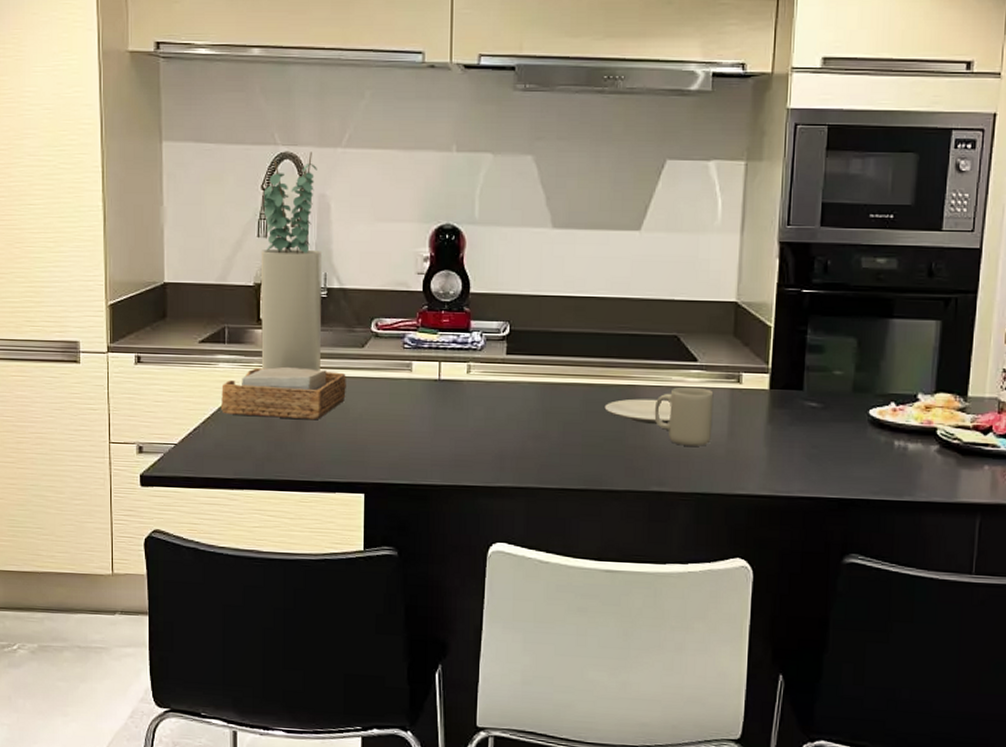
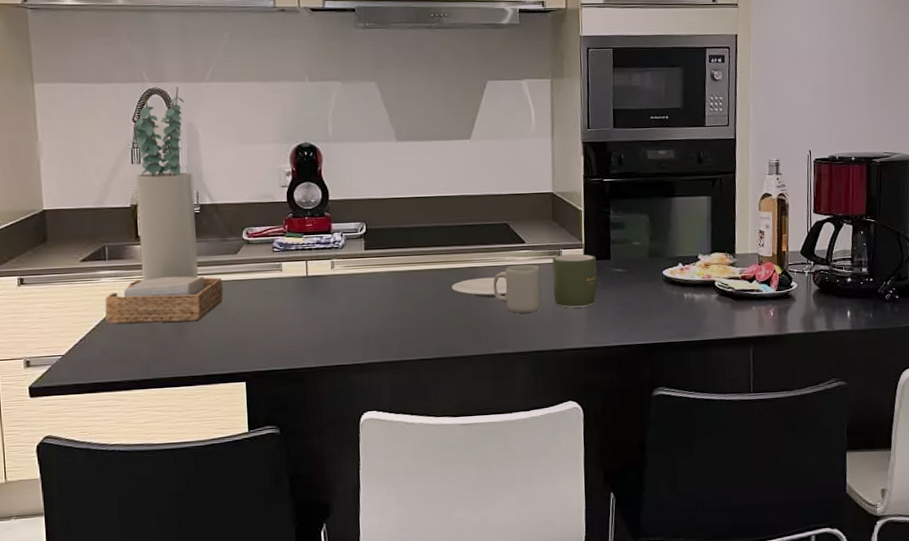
mug: none [728,379,785,446] -> present [552,254,598,308]

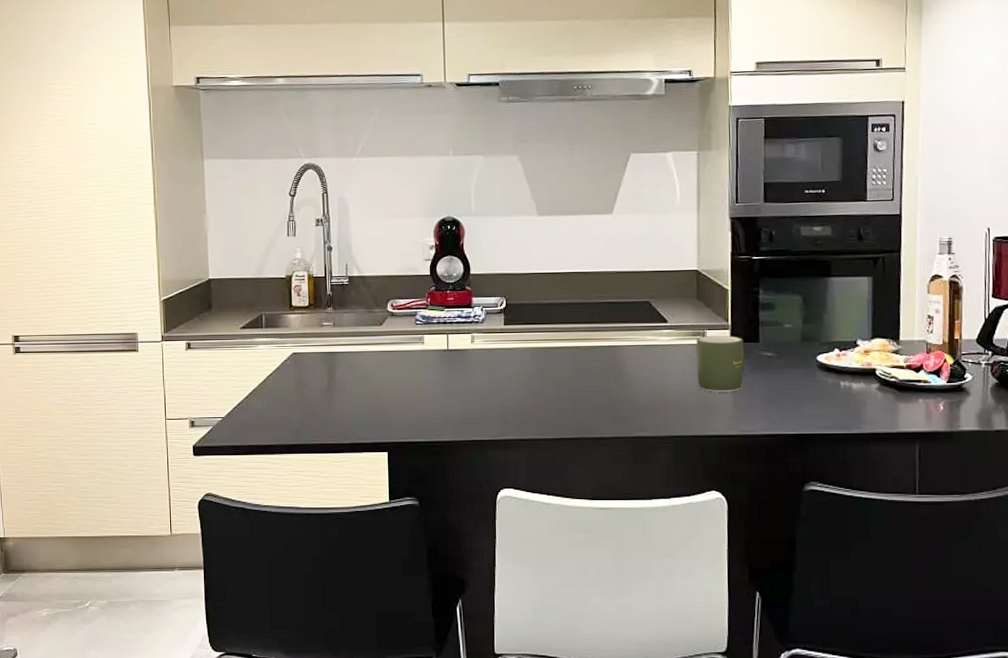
napkin holder: present [105,276,223,324] -> none [261,345,368,391]
vase: present [135,86,198,281] -> none [290,162,345,349]
plate: present [451,277,507,299] -> none [590,357,648,379]
cup: present [493,264,541,313] -> none [633,344,684,396]

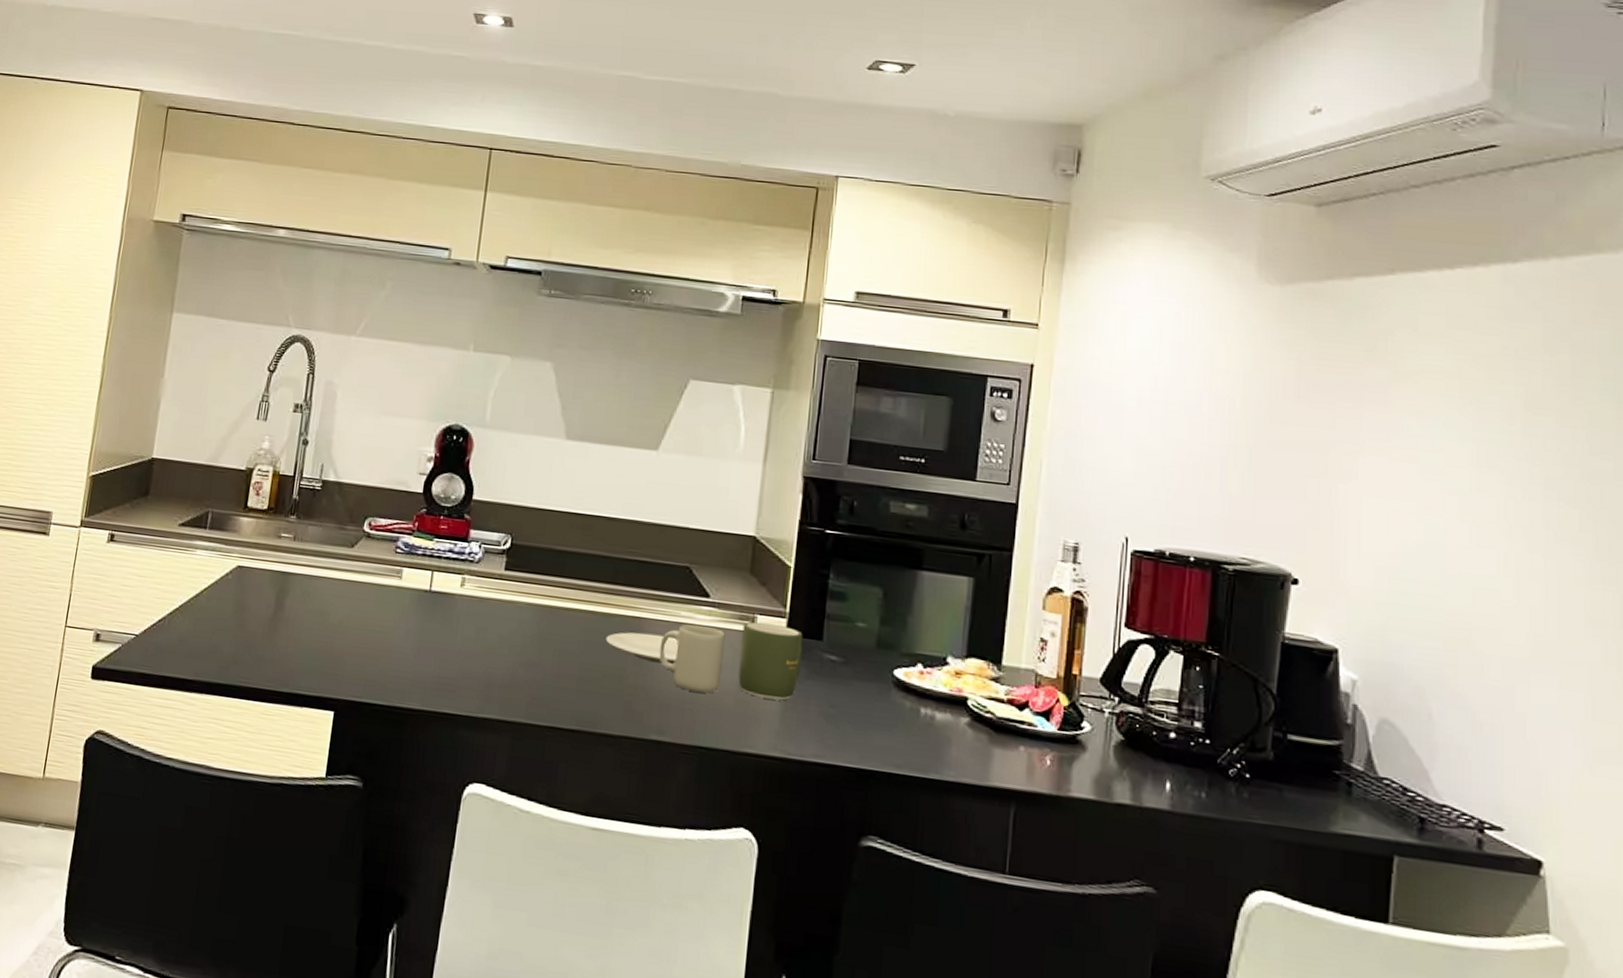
plate: none [590,357,648,379] -> present [606,632,678,665]
cup: none [633,344,684,396] -> present [658,624,725,693]

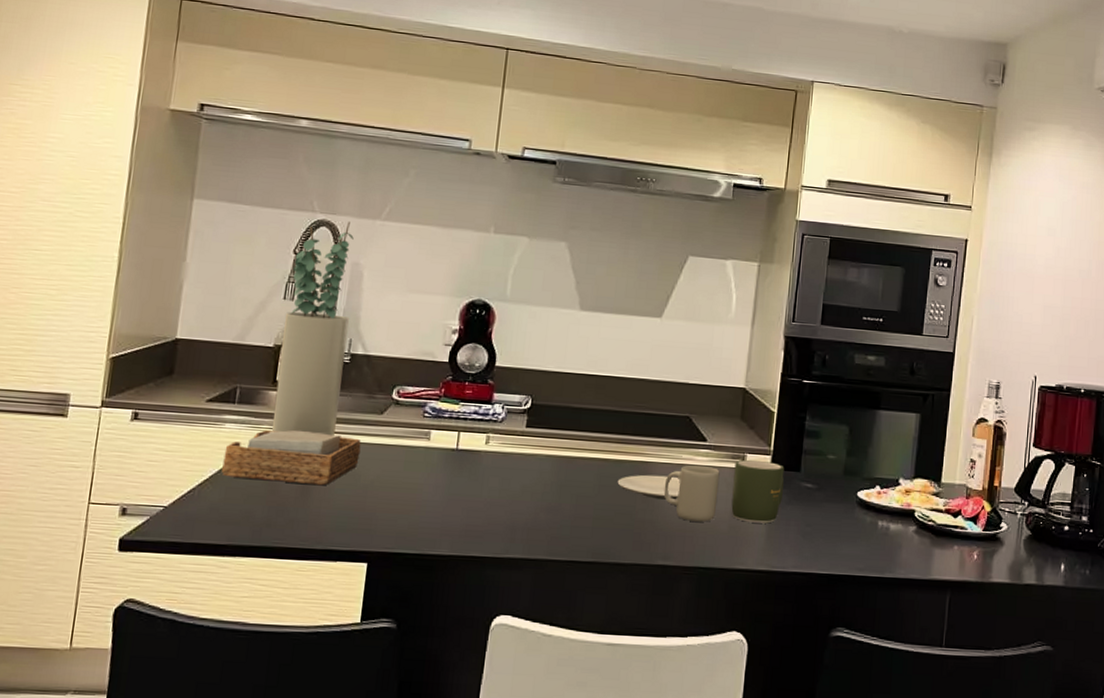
napkin holder: none [191,559,331,623] -> present [222,430,361,486]
vase: none [241,337,328,569] -> present [271,221,354,436]

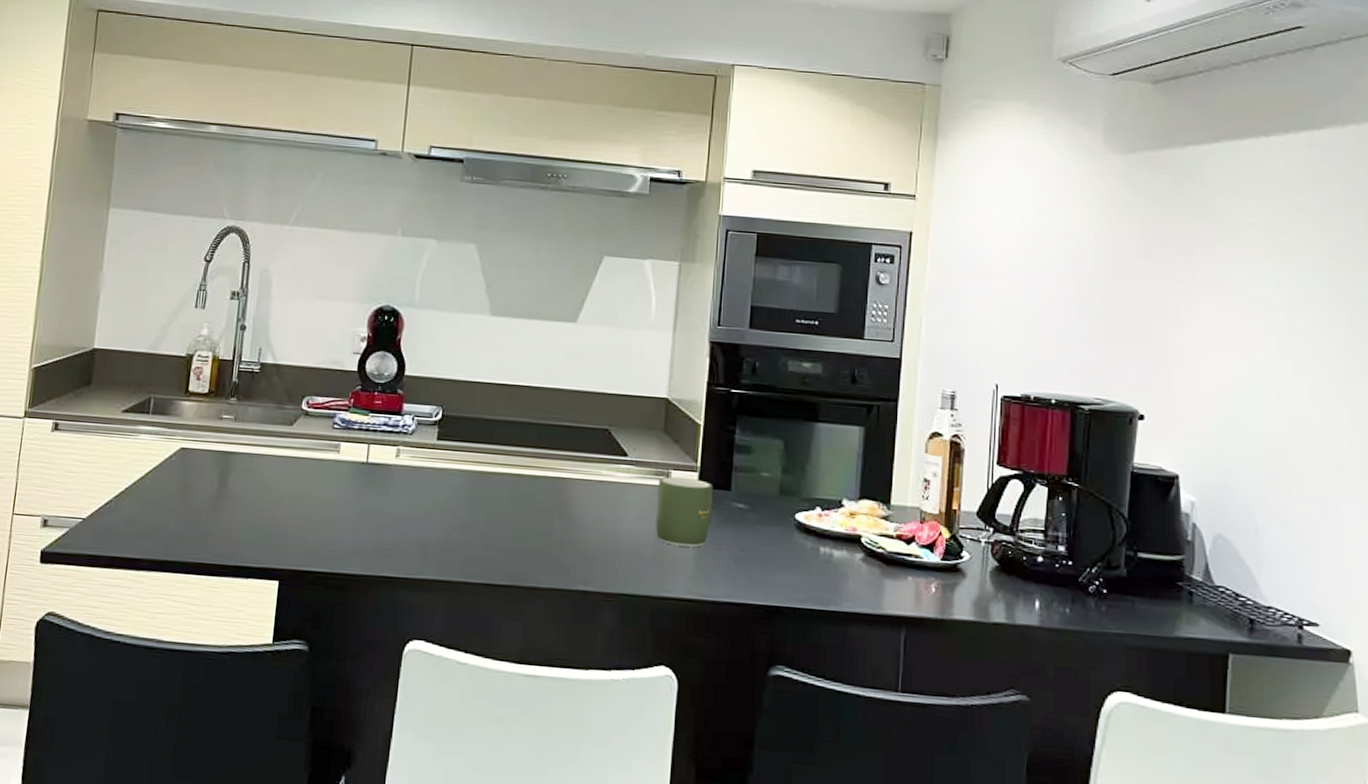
napkin holder: present [222,430,361,486] -> none [137,441,272,500]
vase: present [271,221,354,436] -> none [184,227,263,448]
plate: present [617,474,680,501] -> none [533,492,600,520]
cup: present [663,465,720,522] -> none [582,482,643,545]

